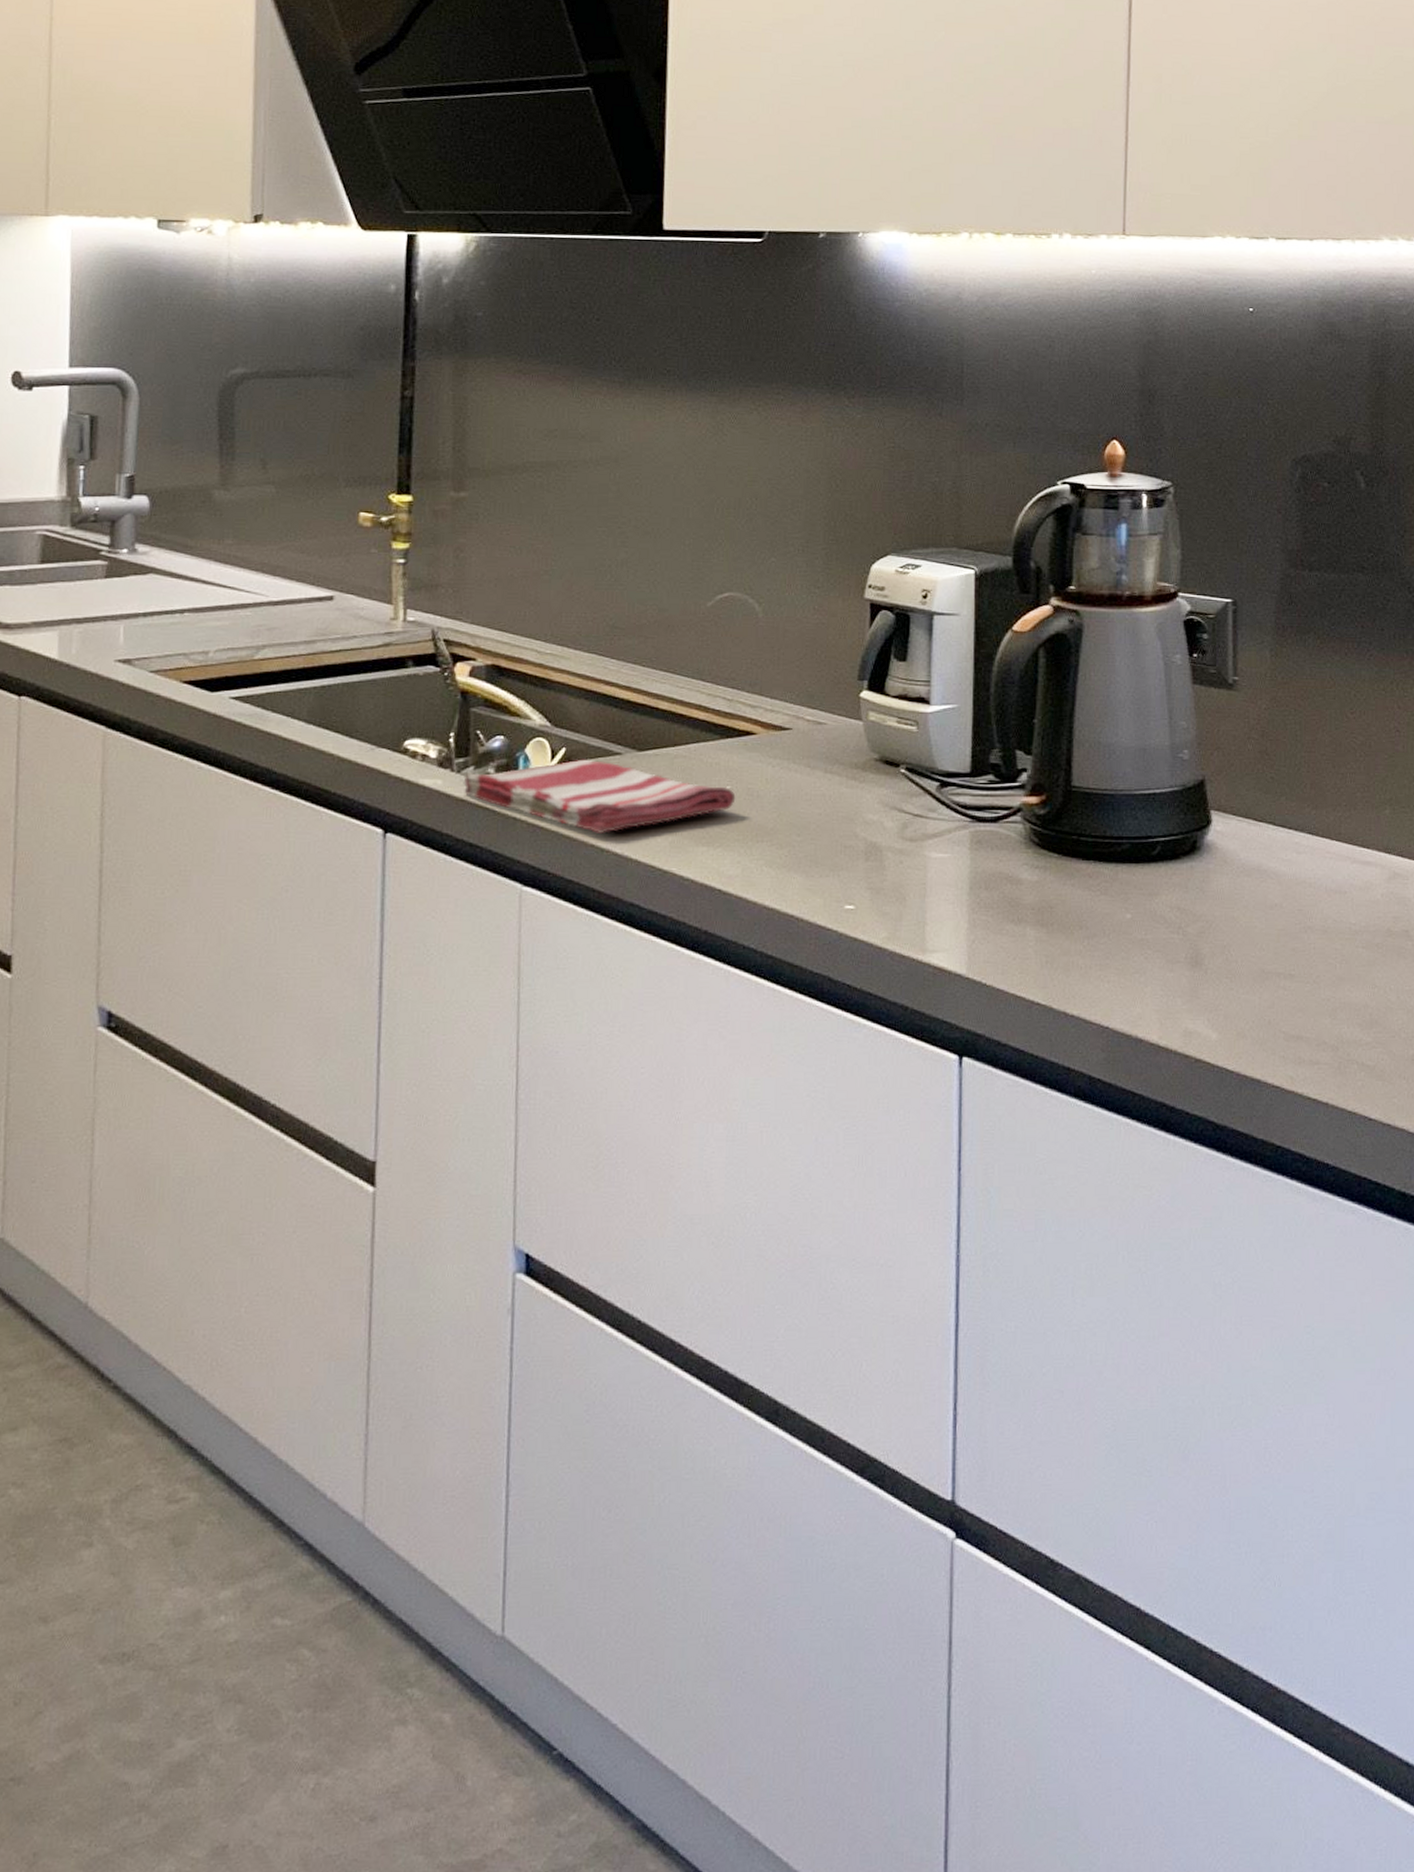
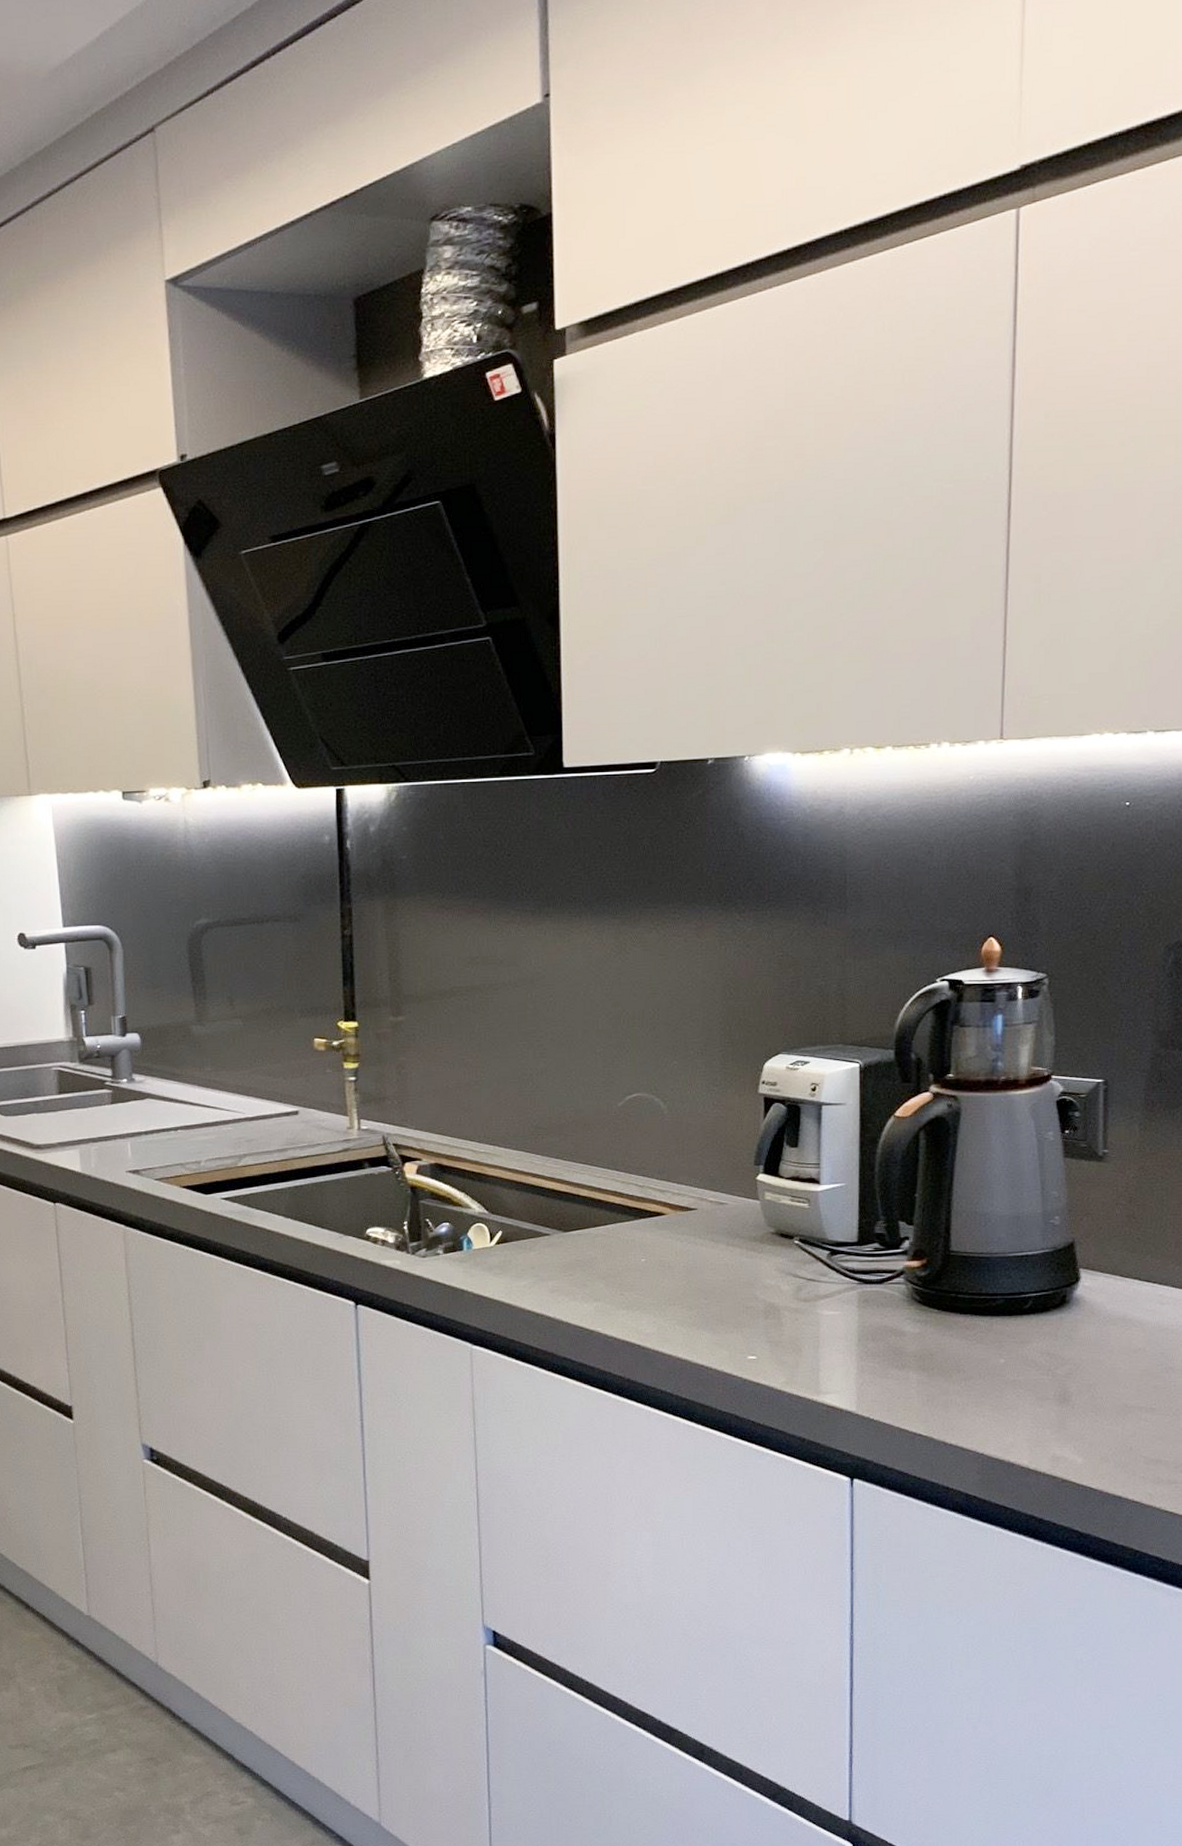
dish towel: present [463,759,736,833] -> none [417,1240,650,1301]

